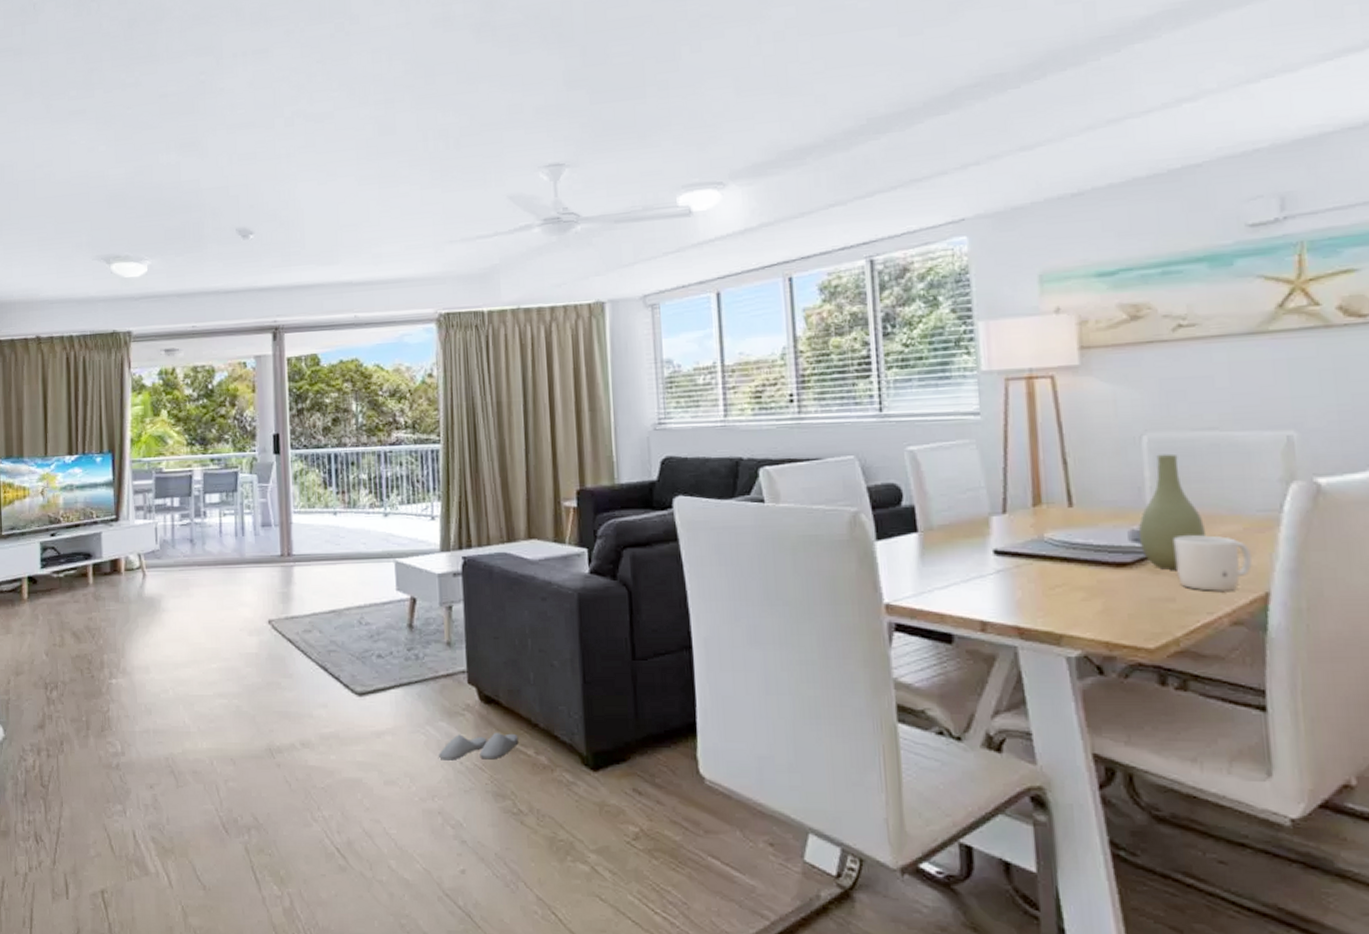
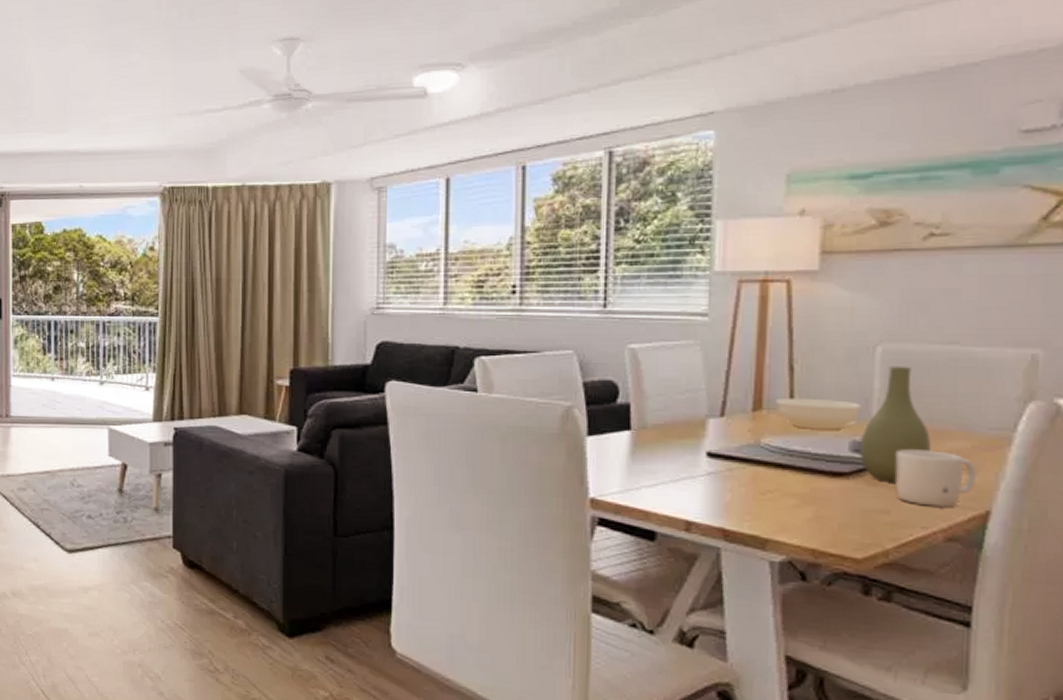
slippers: present [439,732,519,760] -> none [142,594,219,620]
bowl: none [1053,490,1137,521] -> present [775,397,863,430]

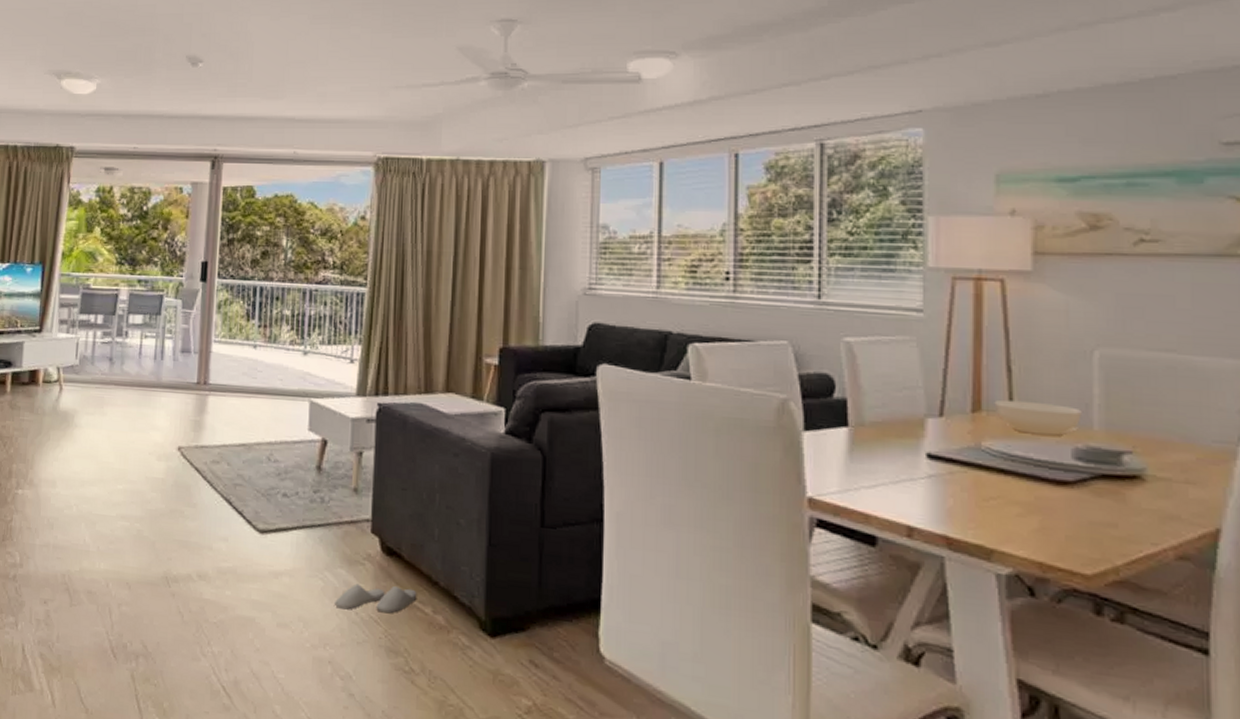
slippers: none [142,594,219,620] -> present [335,583,417,614]
vase: present [859,366,932,483] -> none [1082,371,1156,494]
mug: present [895,449,976,507] -> none [1119,459,1203,523]

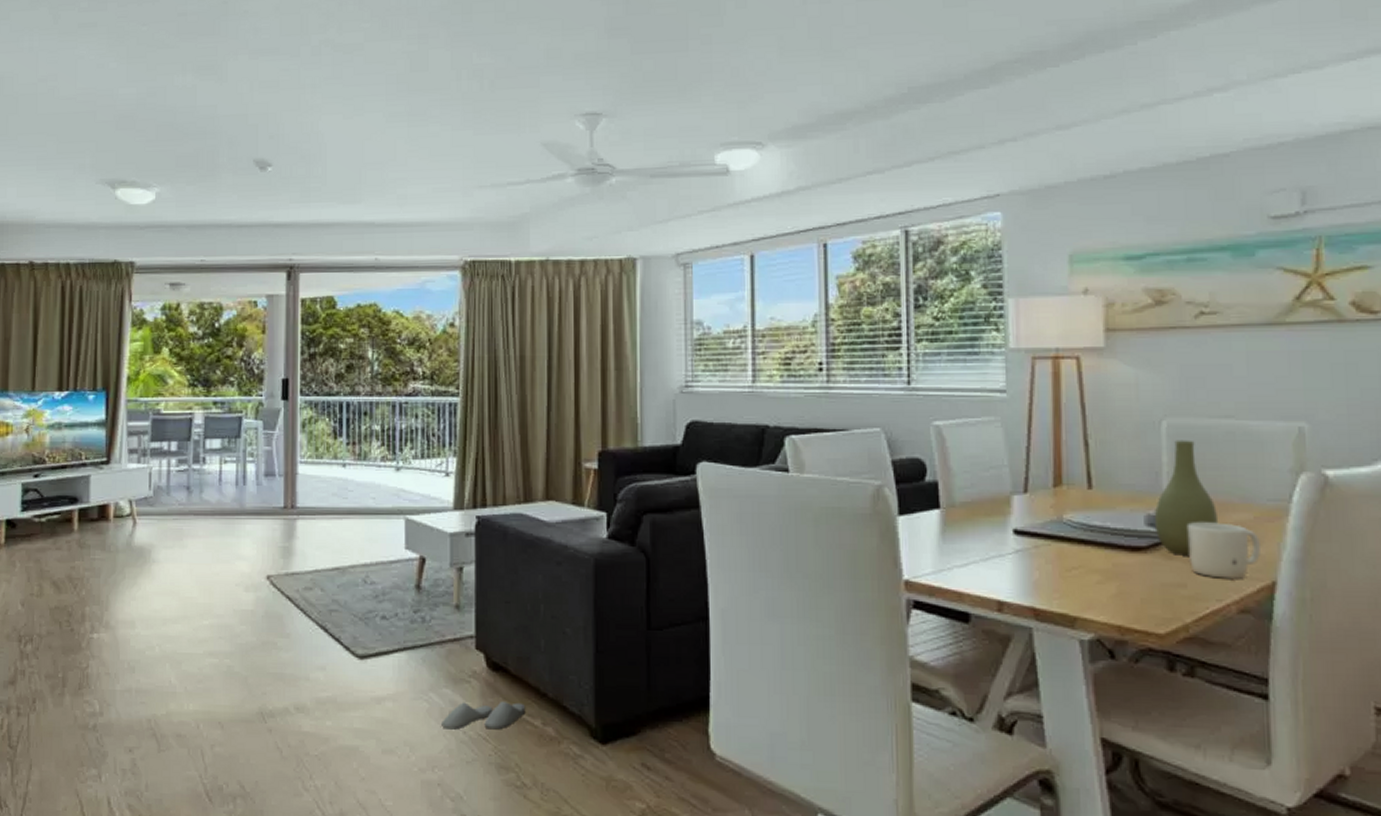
bowl: present [994,399,1084,436] -> none [1073,473,1154,504]
vase: none [1082,371,1156,494] -> present [1154,440,1219,556]
mug: none [1119,459,1203,523] -> present [1186,522,1260,579]

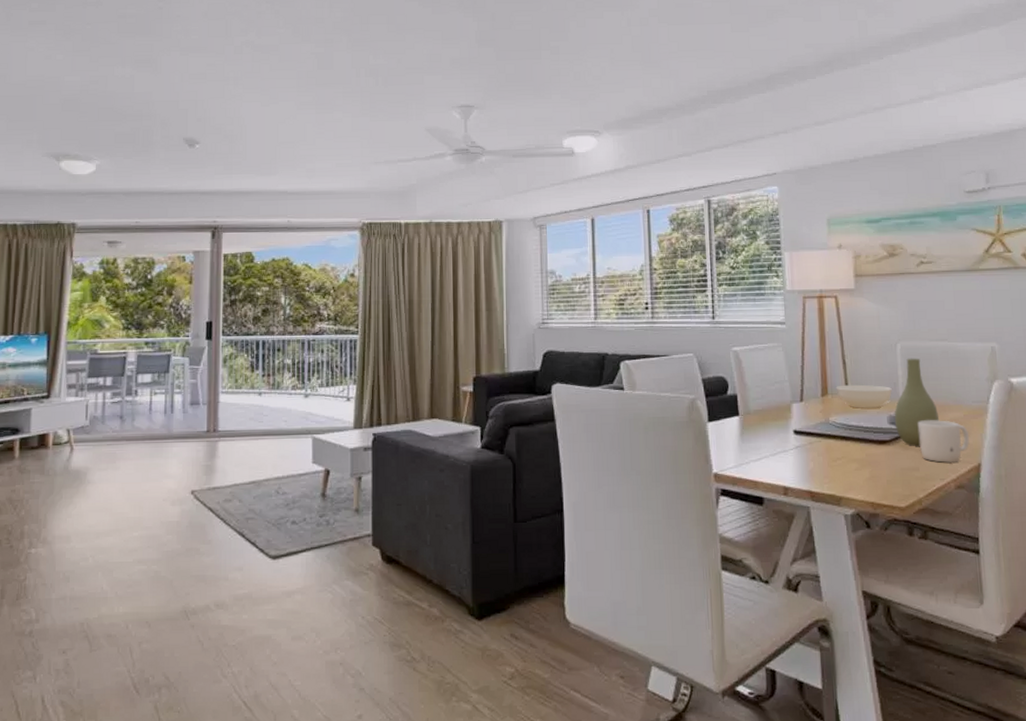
slippers: present [441,700,526,730] -> none [343,588,415,616]
bowl: none [1073,473,1154,504] -> present [836,384,893,408]

